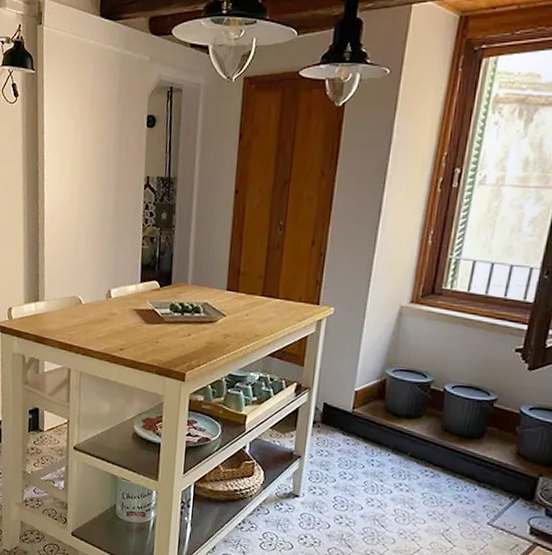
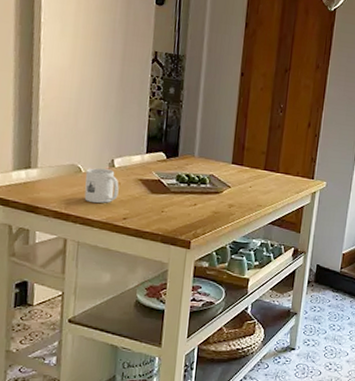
mug: none [85,299,116,335] -> present [84,168,119,204]

